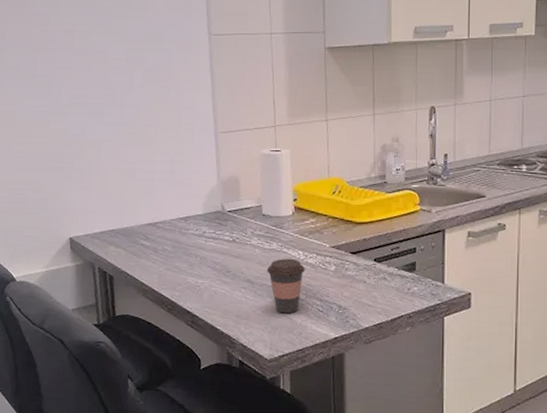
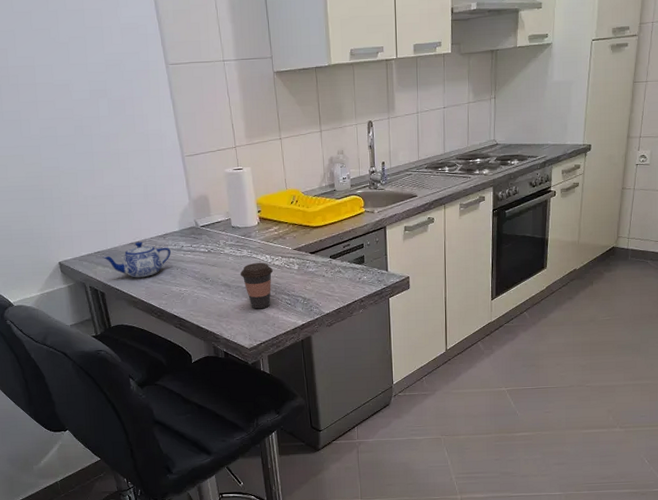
teapot: none [116,222,191,264] -> present [102,241,171,278]

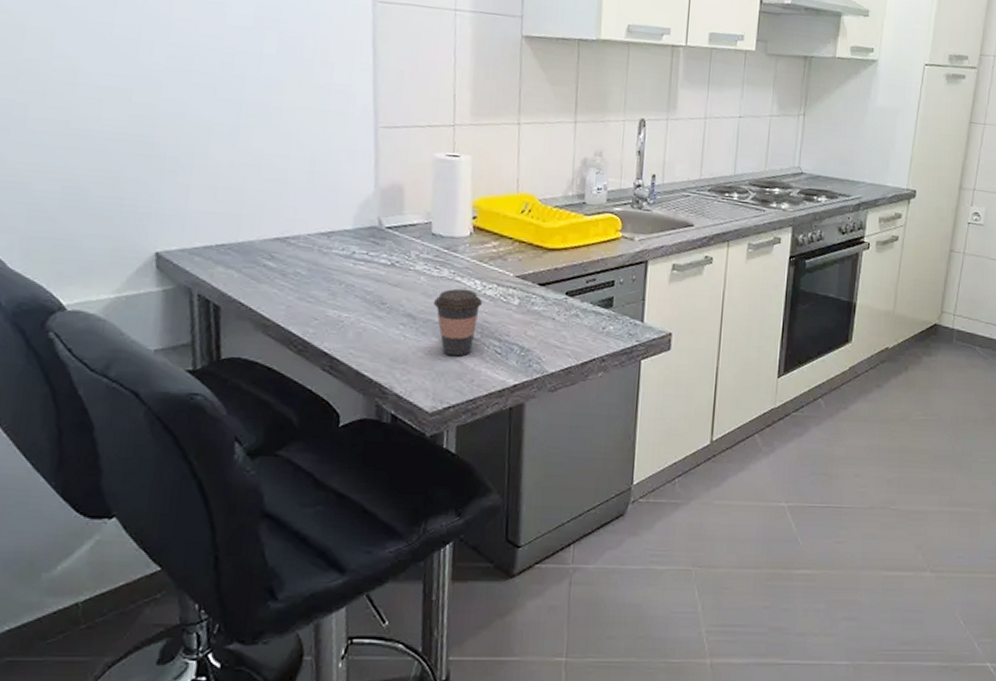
teapot: present [102,241,171,278] -> none [227,237,335,291]

